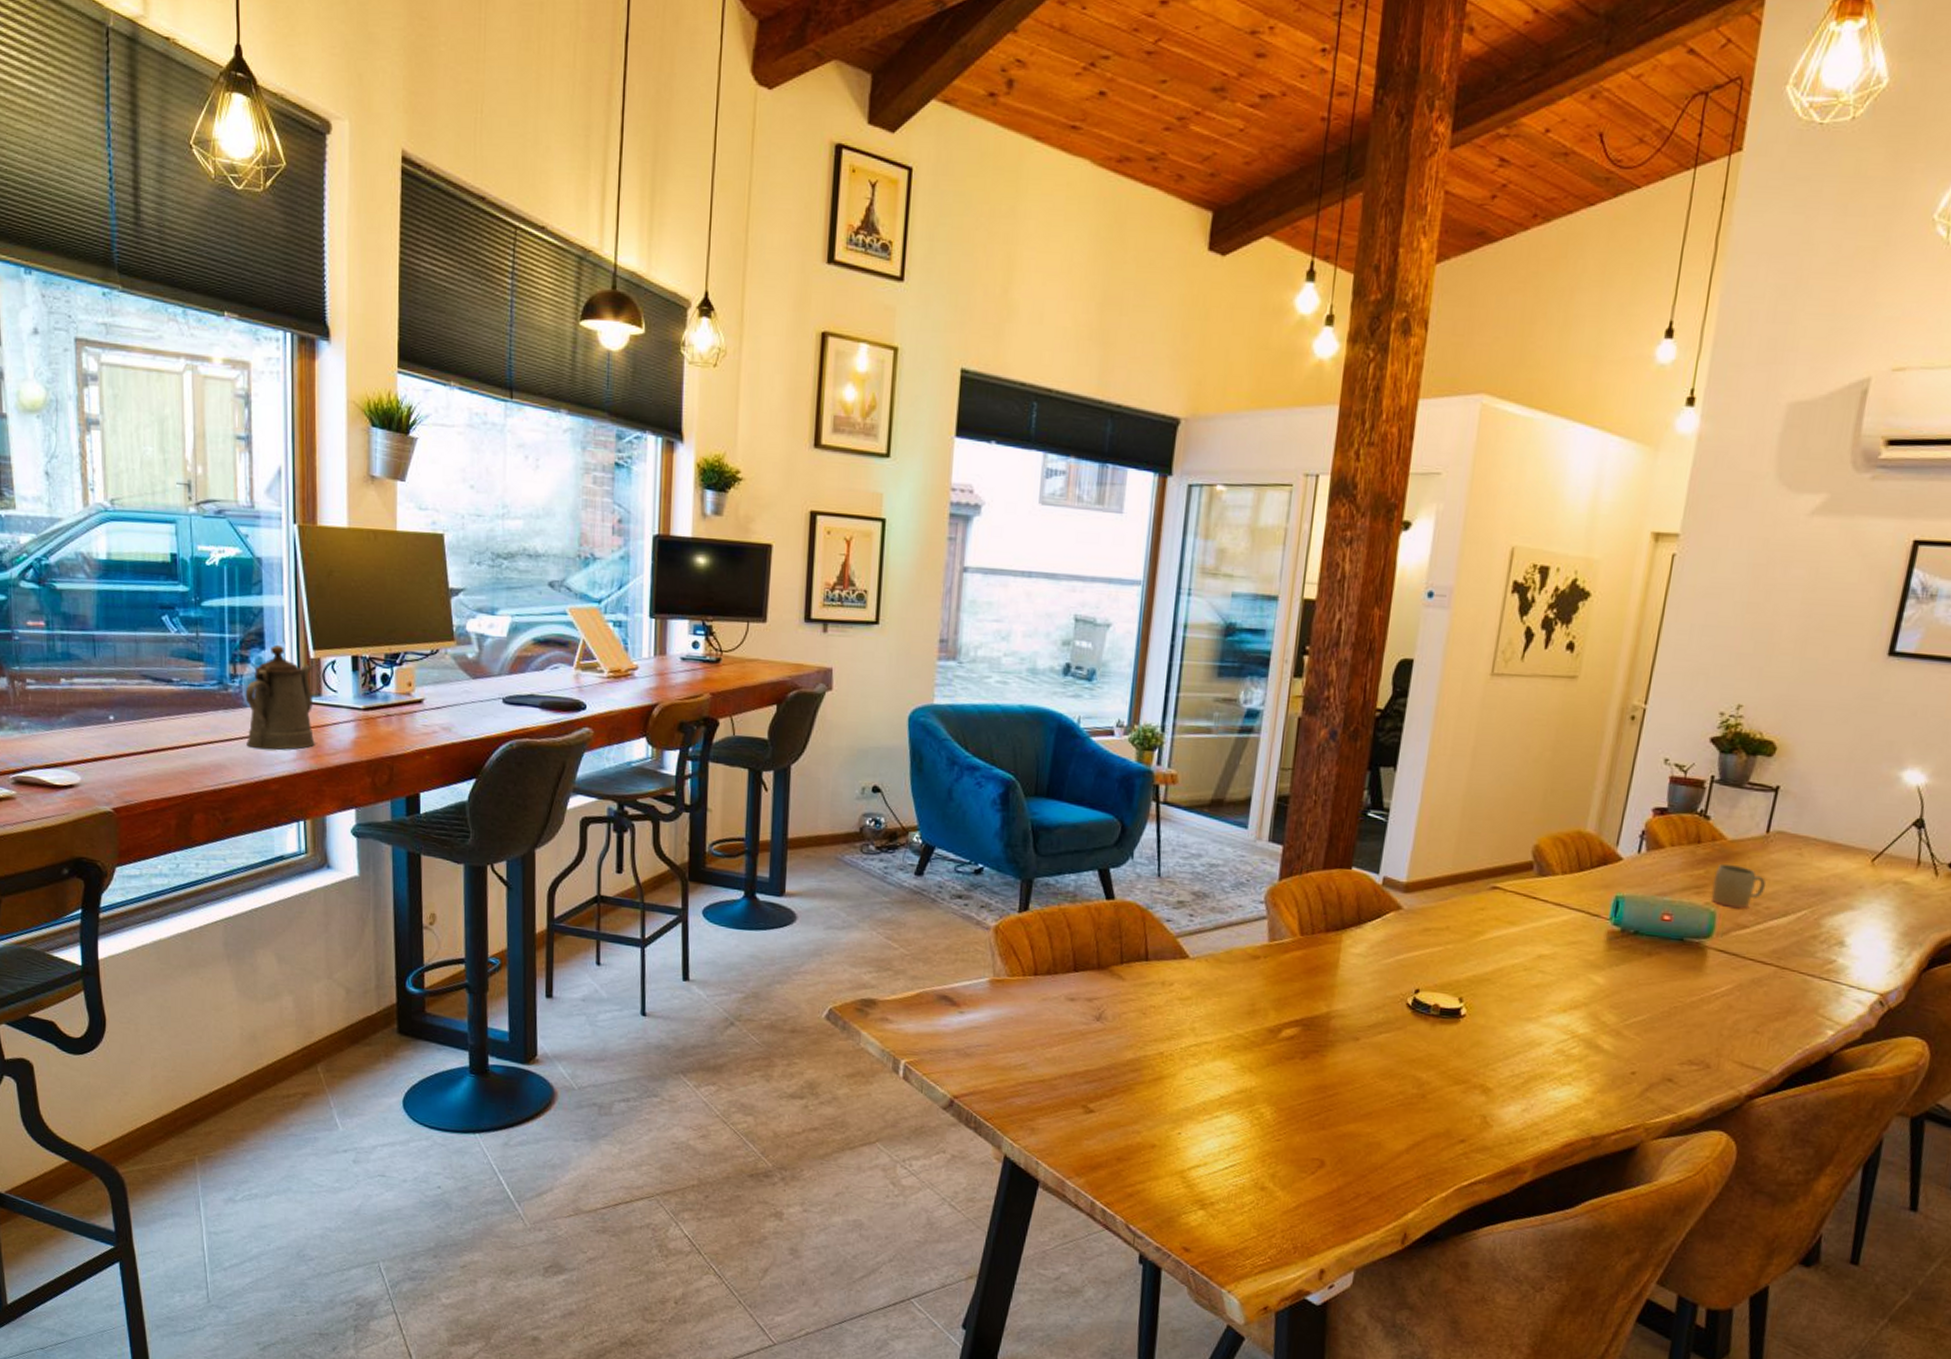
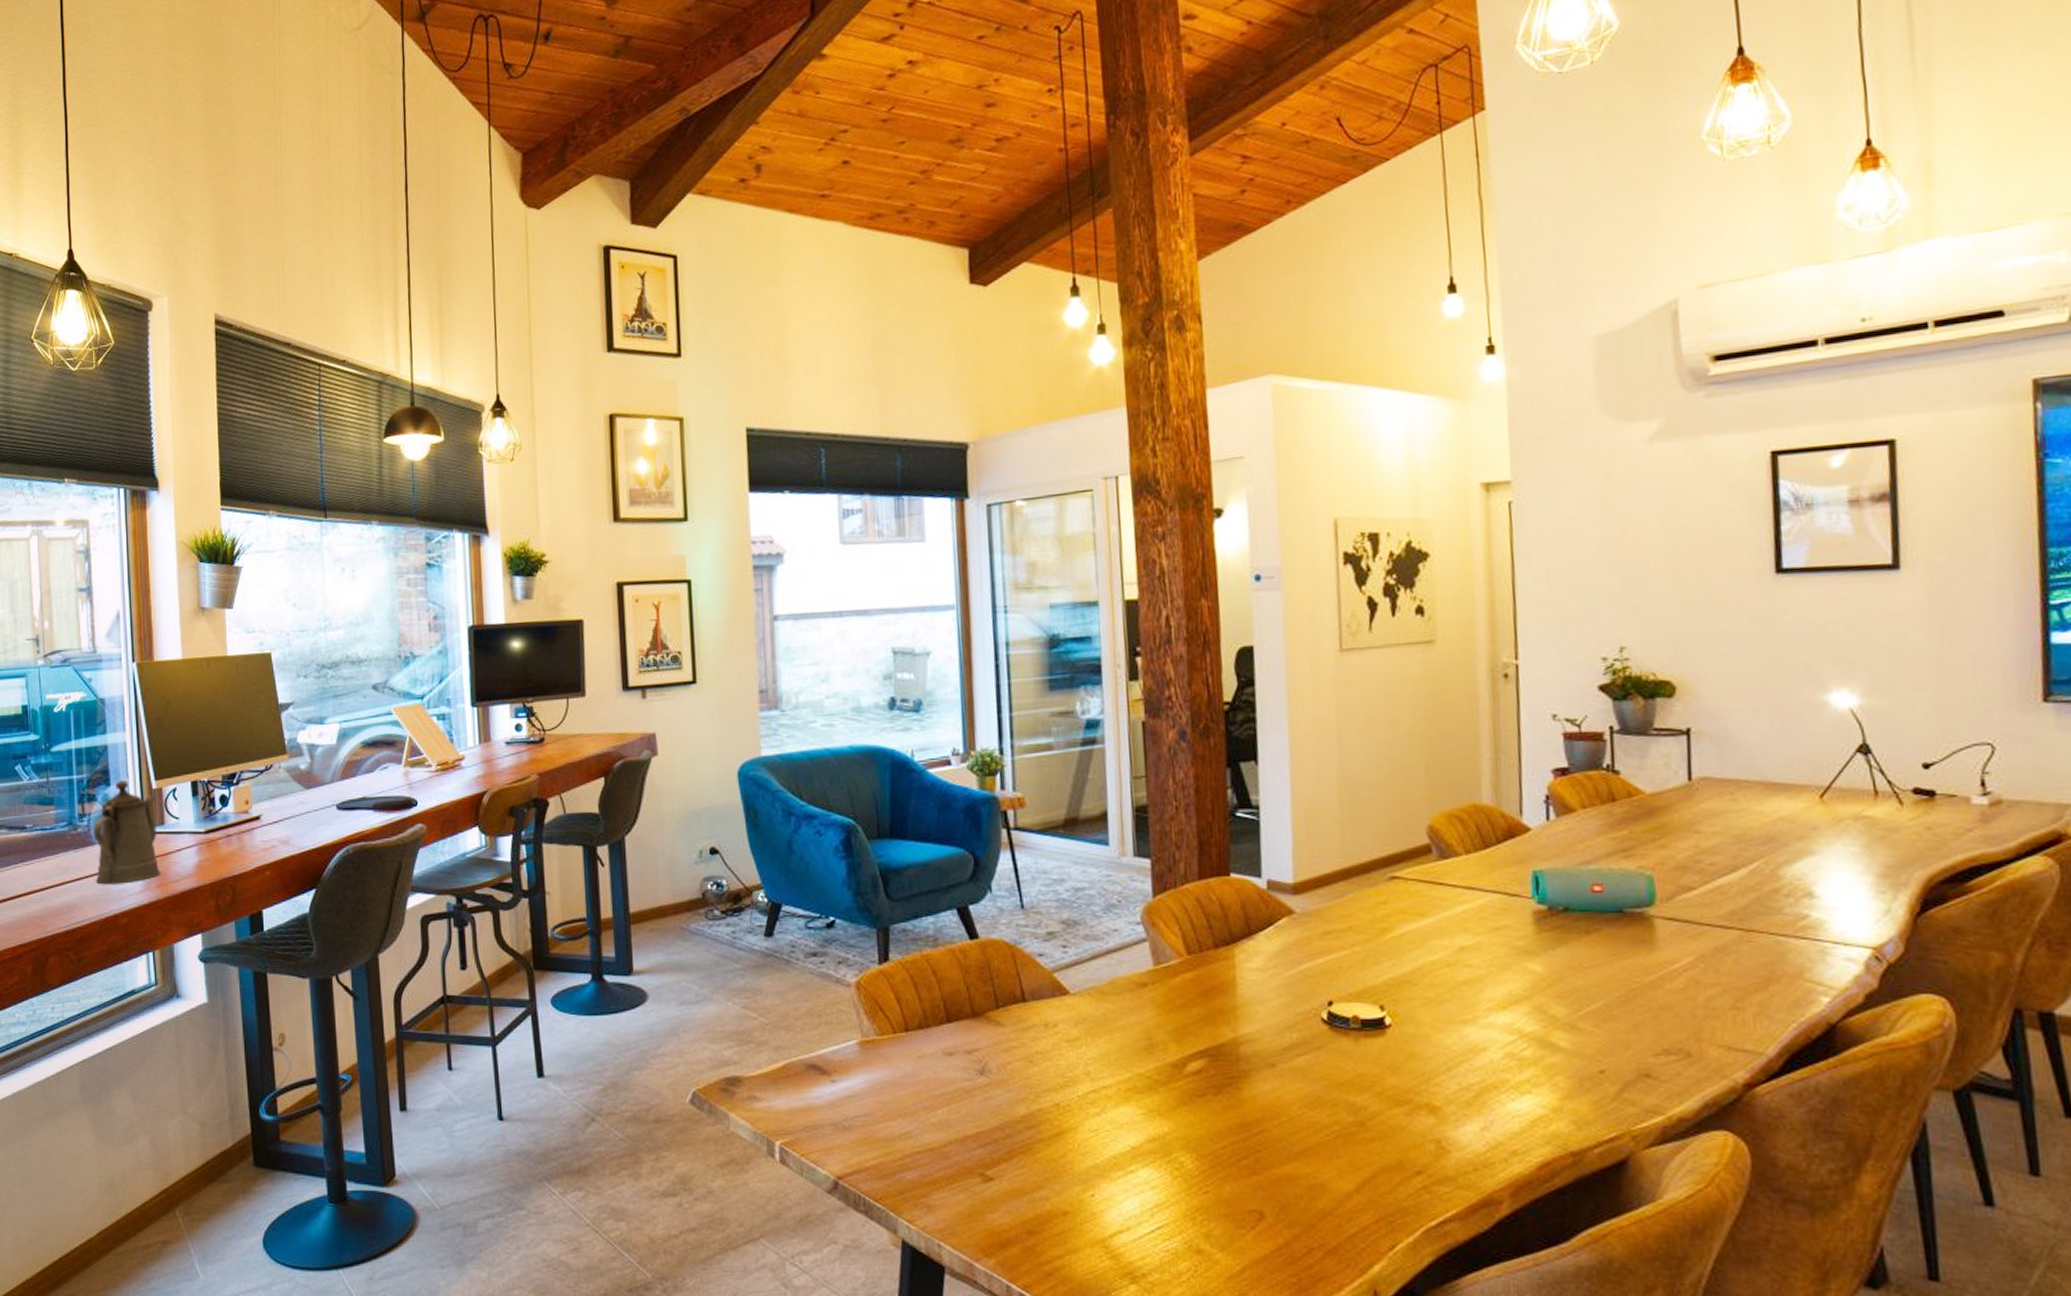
mug: present [1710,863,1767,908] -> none [1640,820,1704,868]

